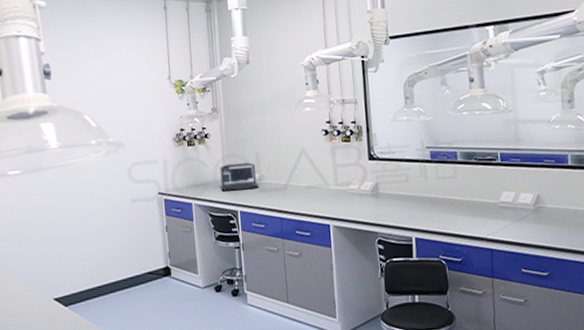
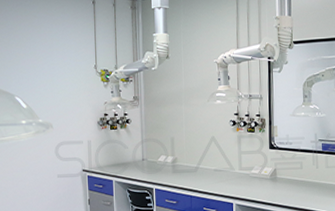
laptop: present [220,162,259,192] -> none [139,146,172,171]

